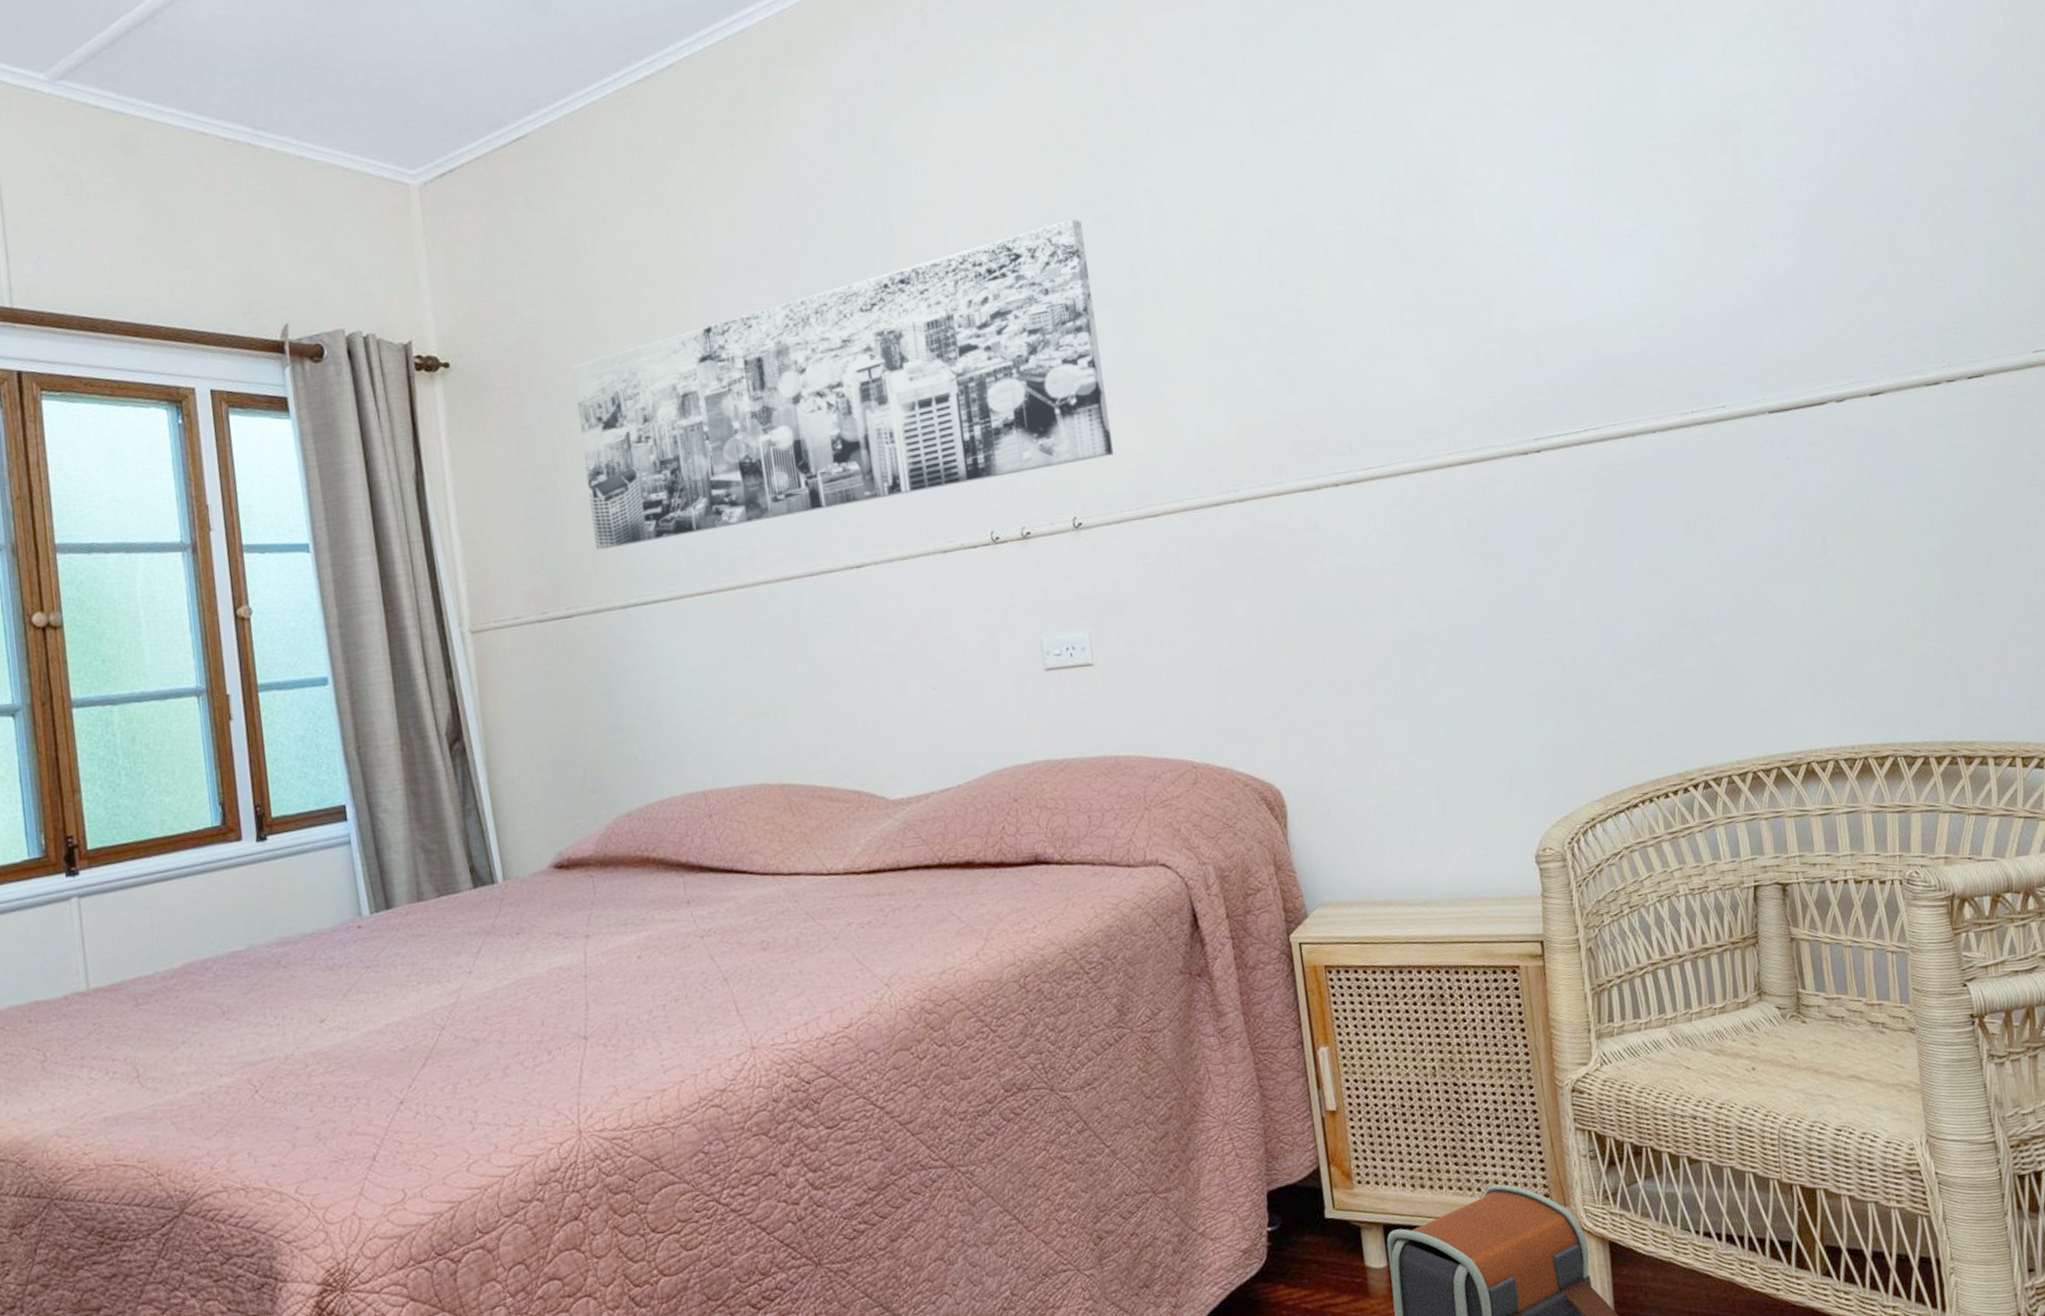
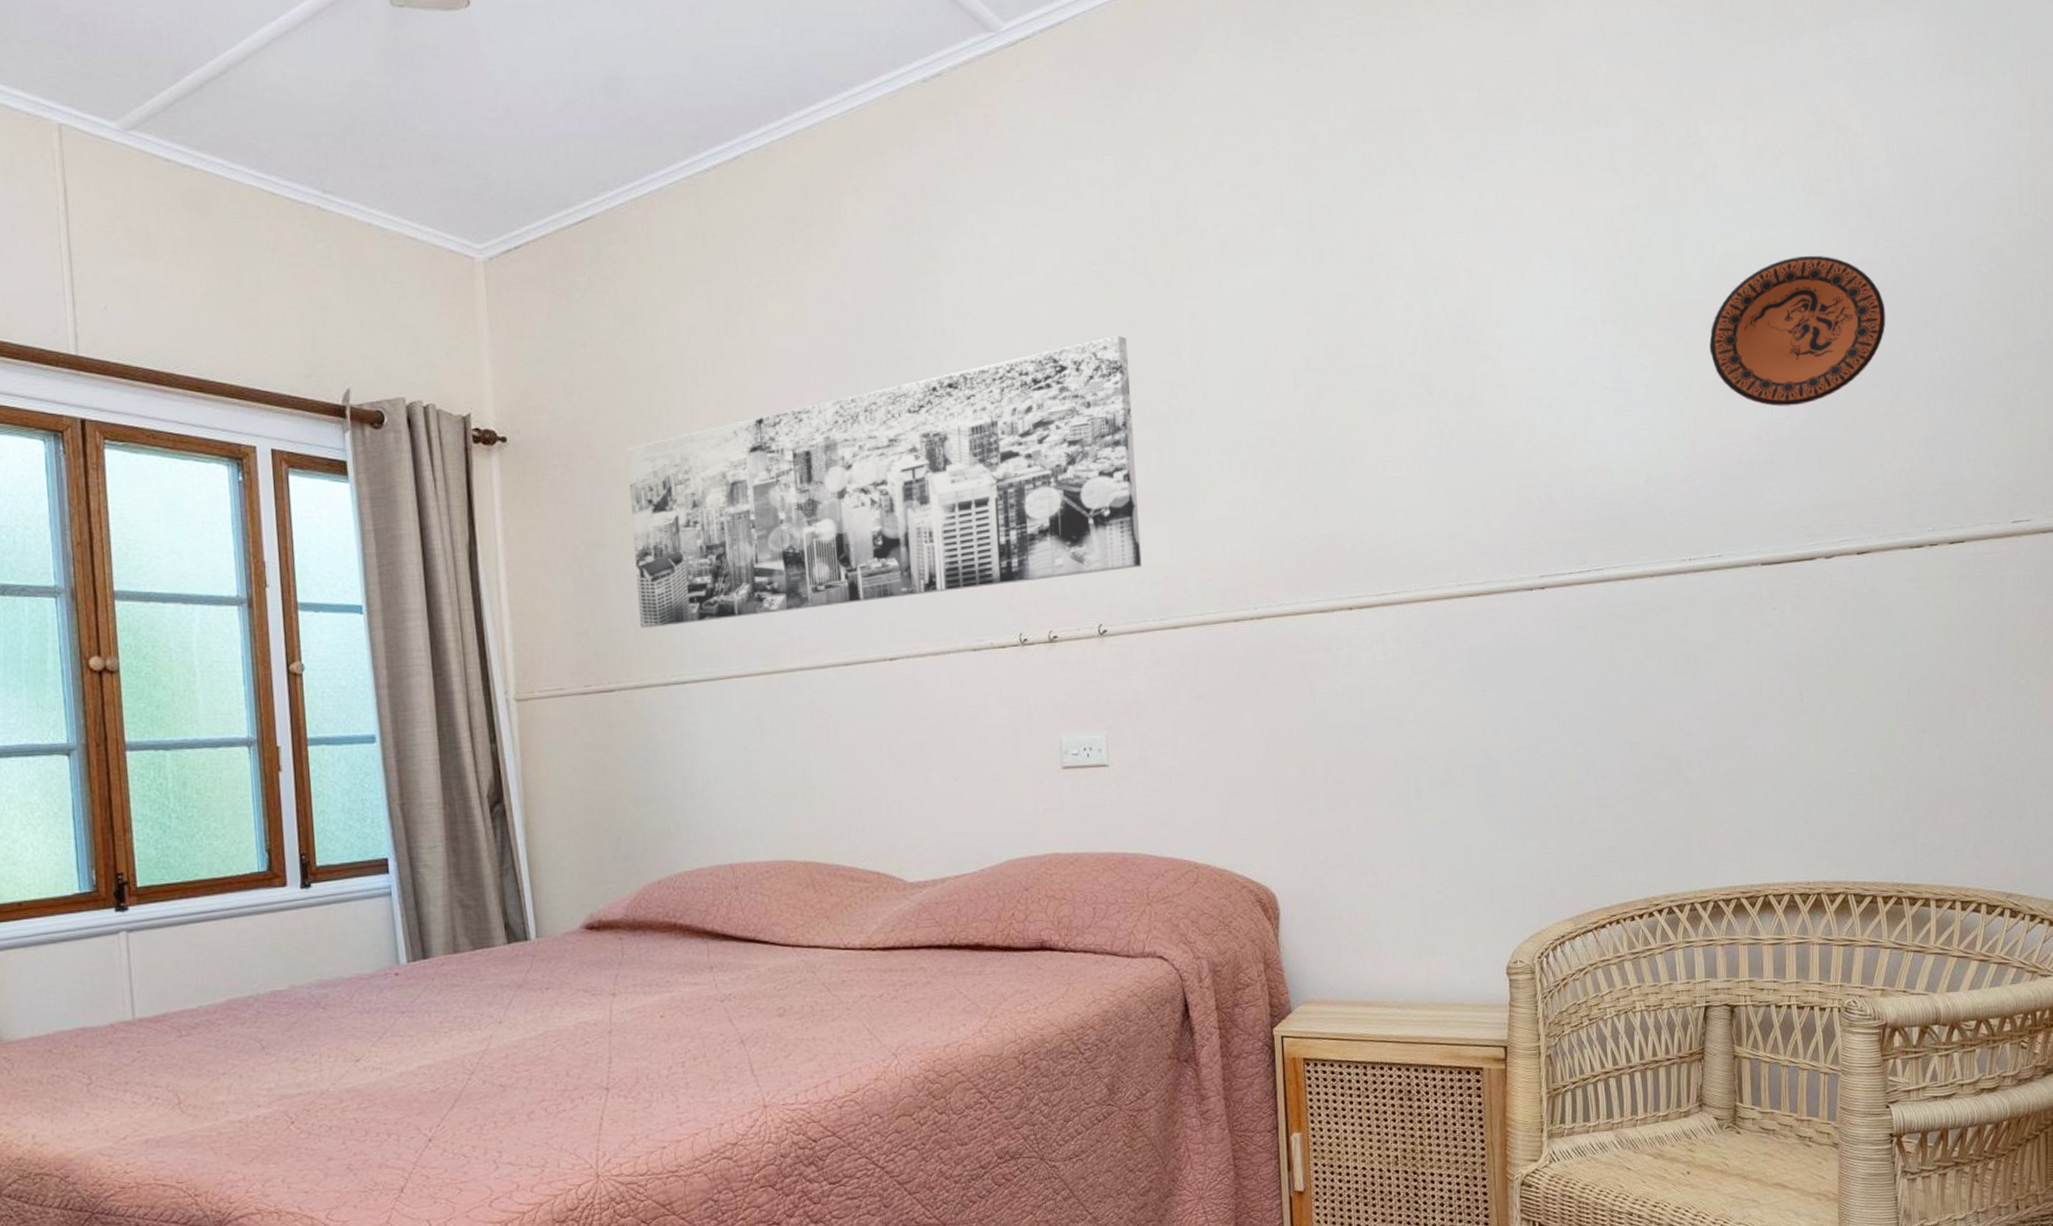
decorative plate: none [1691,90,1876,248] -> present [1709,255,1886,407]

